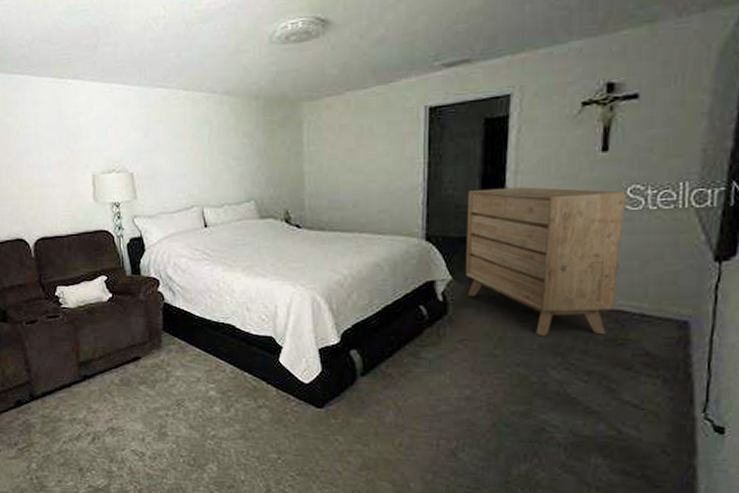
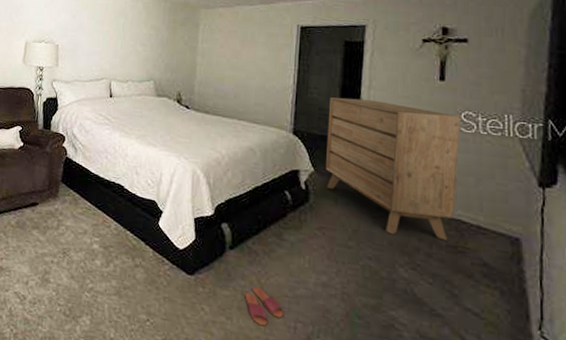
slippers: none [381,409,424,448] -> present [244,286,283,327]

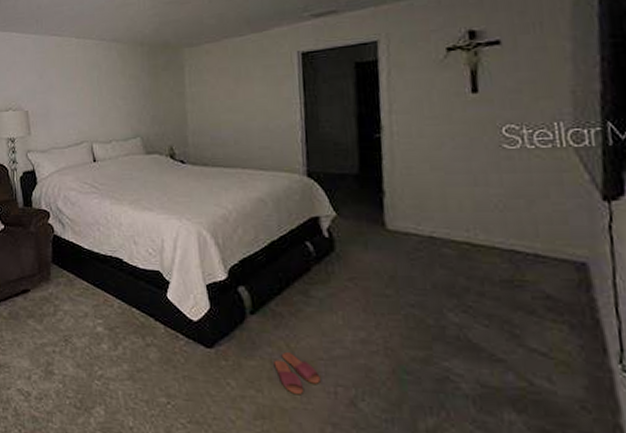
dresser: present [325,97,461,241] -> none [345,126,507,276]

